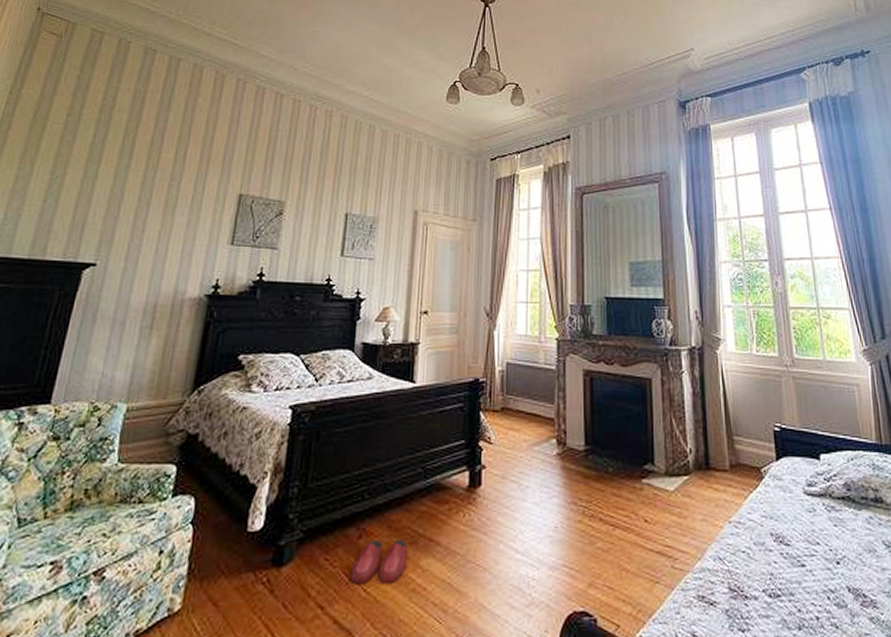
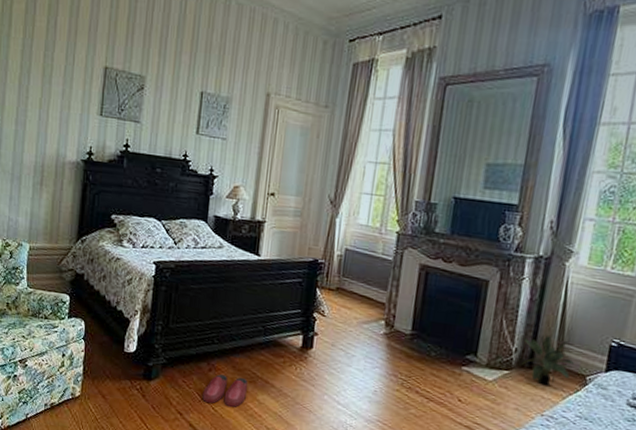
potted plant: none [693,430,746,487] -> present [522,335,574,386]

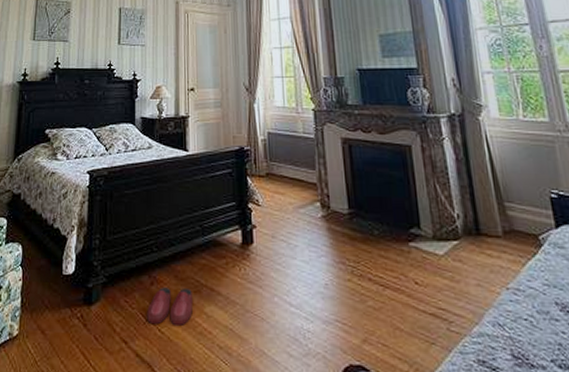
potted plant: present [522,335,574,386] -> none [460,196,521,253]

